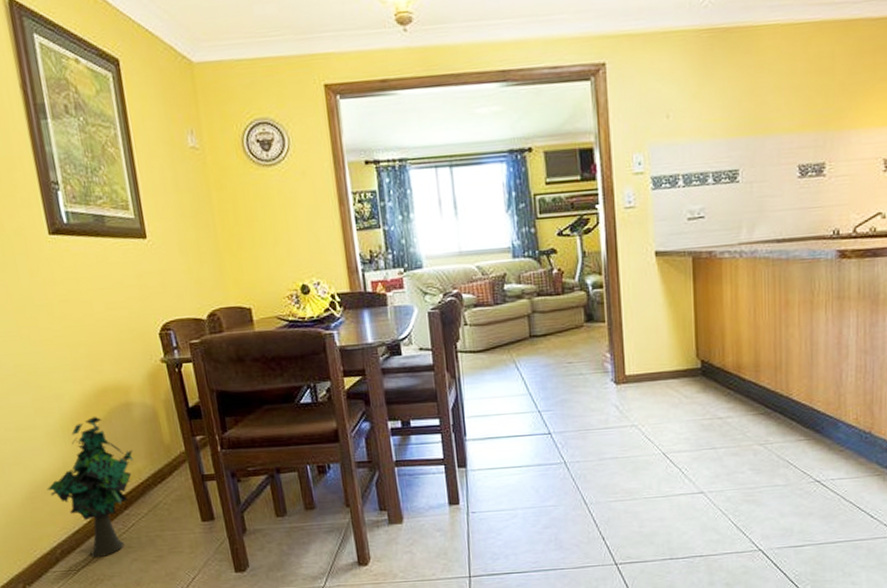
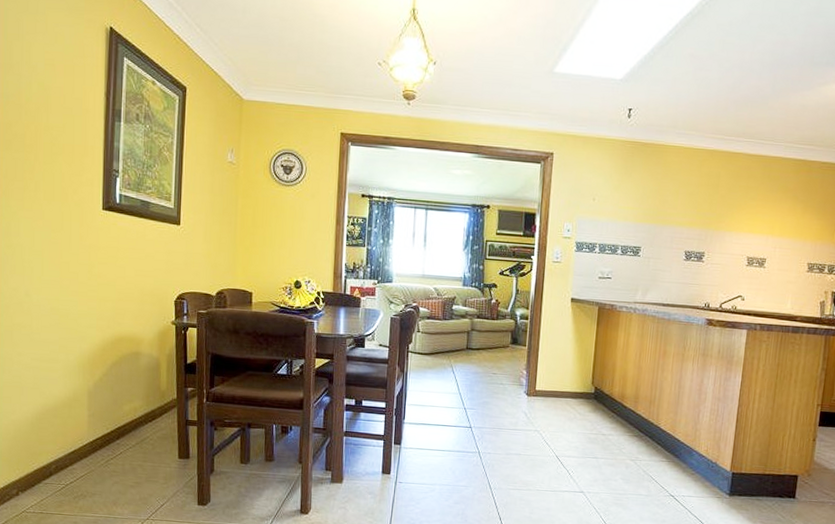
decorative plant: present [47,417,133,558] -> none [55,359,134,477]

